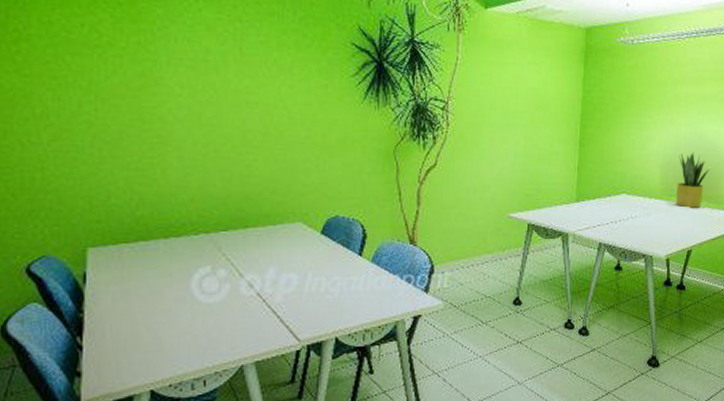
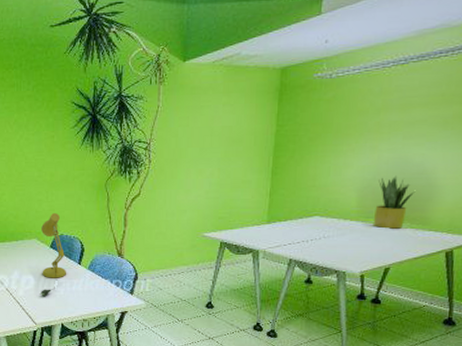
desk lamp: none [305,187,342,302] -> present [40,213,66,297]

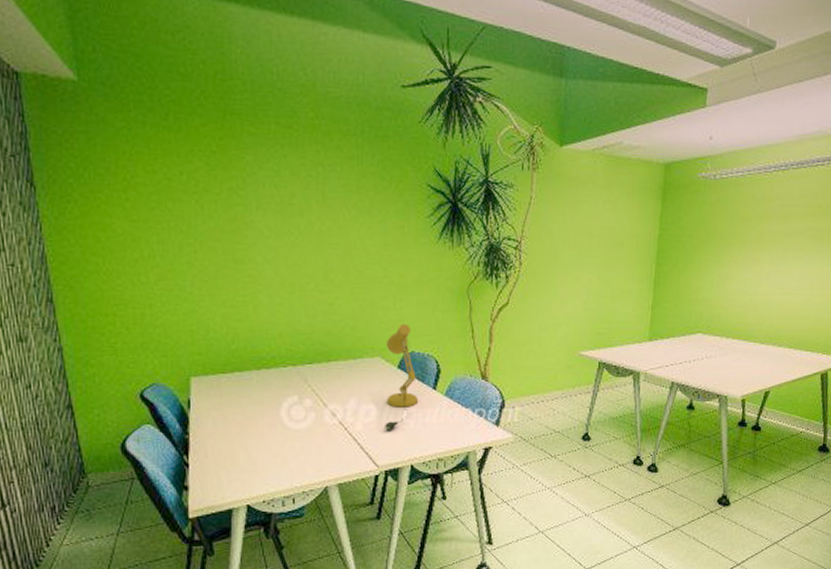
planter: present [374,175,416,229] -> none [755,290,794,349]

